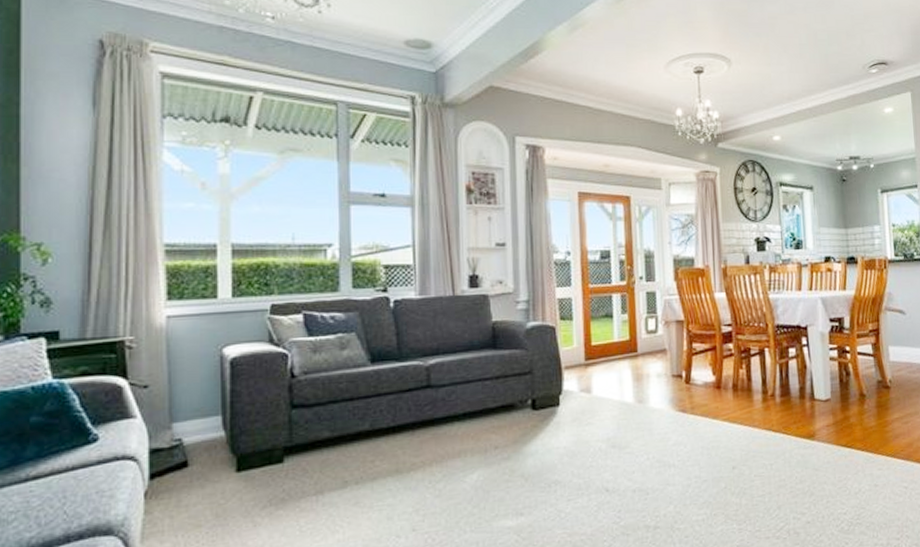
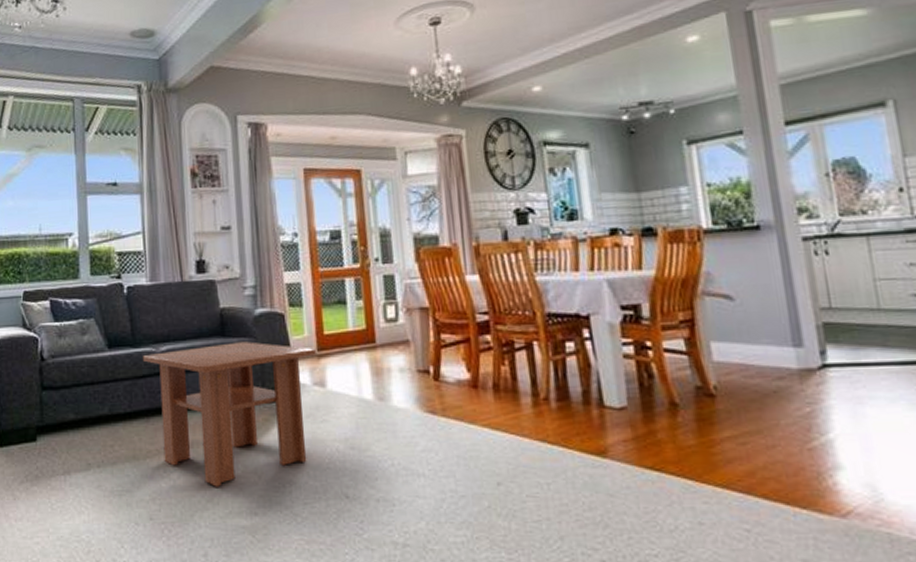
coffee table: none [410,353,584,493] -> present [143,341,316,487]

